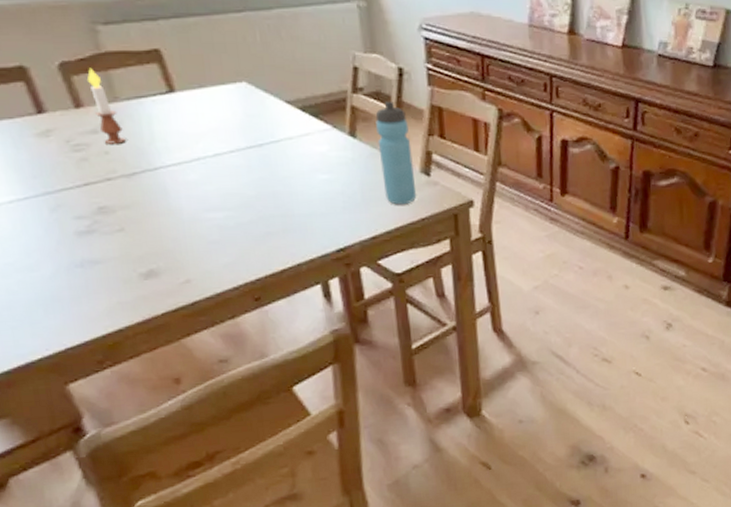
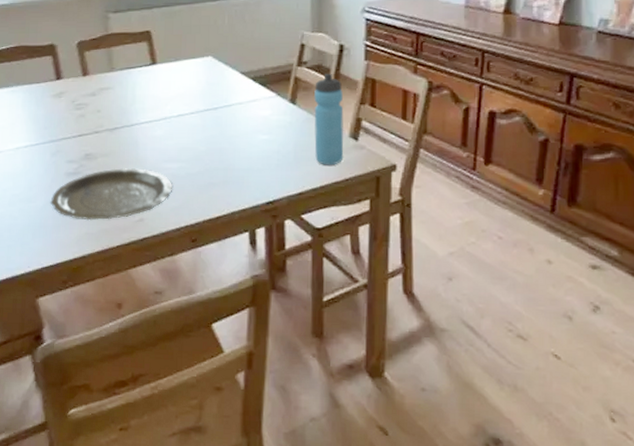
plate: none [61,221,221,288] -> present [50,168,172,221]
candle: present [87,68,127,144] -> none [95,45,115,104]

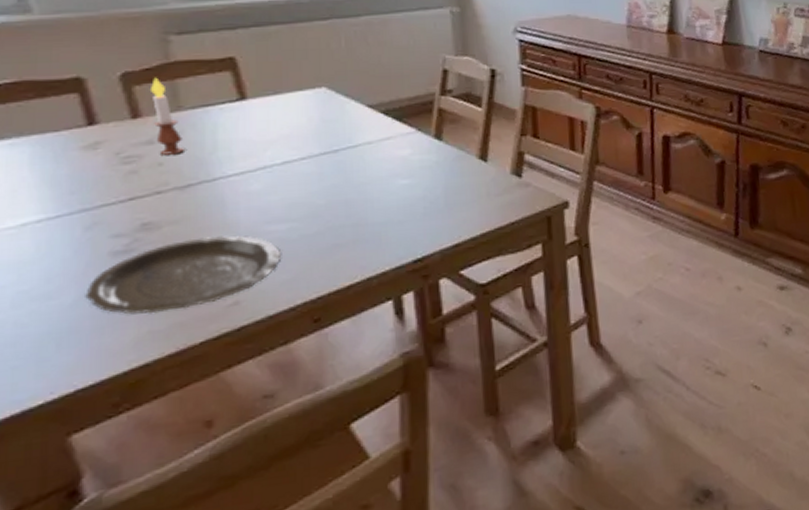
candle: none [95,45,115,104] -> present [151,77,186,155]
water bottle: present [314,73,344,165] -> none [464,102,507,209]

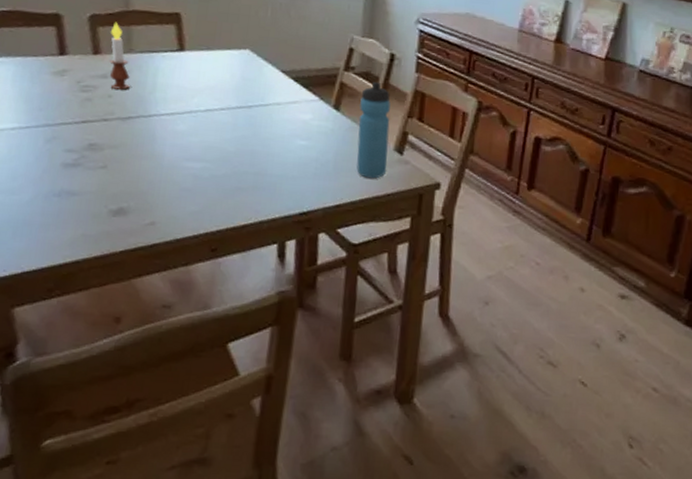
plate: present [85,235,280,315] -> none [39,163,193,221]
water bottle: none [464,102,507,209] -> present [356,81,391,179]

